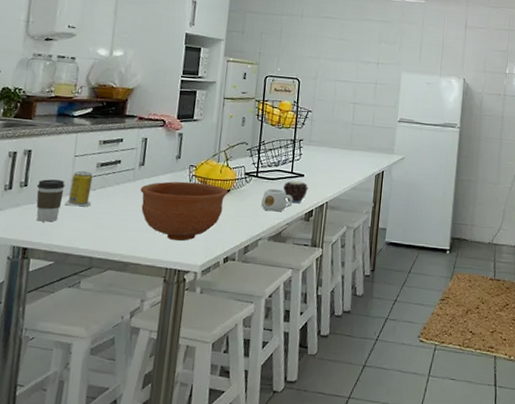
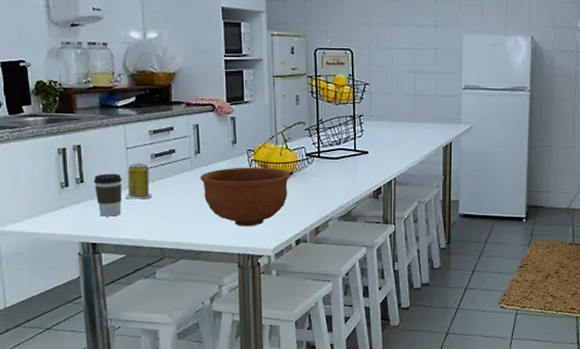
mug: present [261,188,293,212] -> none [327,168,359,191]
candle: present [283,180,309,204] -> none [348,157,374,182]

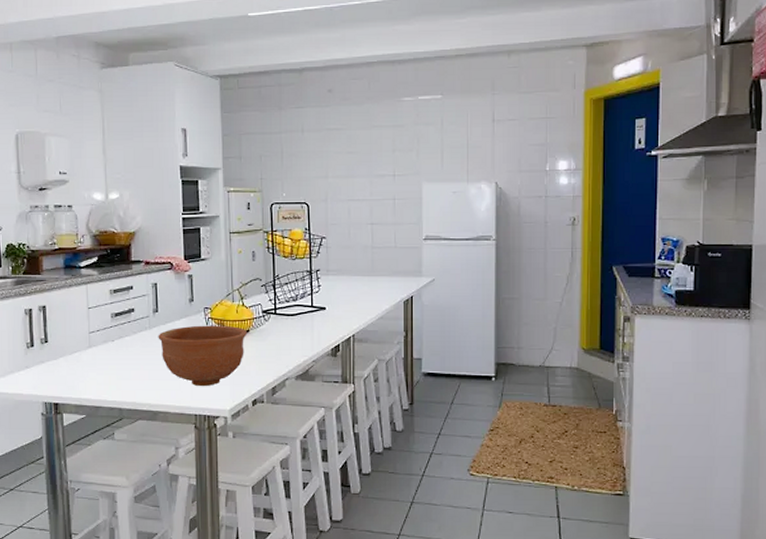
coffee cup: present [93,174,122,217] -> none [57,334,84,376]
beverage can: present [125,163,152,199] -> none [86,323,112,359]

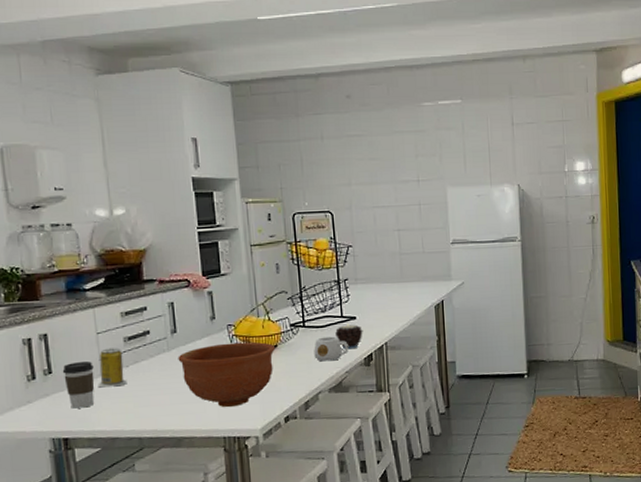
coffee cup: none [57,334,84,376] -> present [62,361,95,409]
beverage can: none [86,323,112,359] -> present [98,348,127,388]
mug: none [283,325,317,349] -> present [314,336,348,362]
candle: none [305,314,332,339] -> present [335,323,363,350]

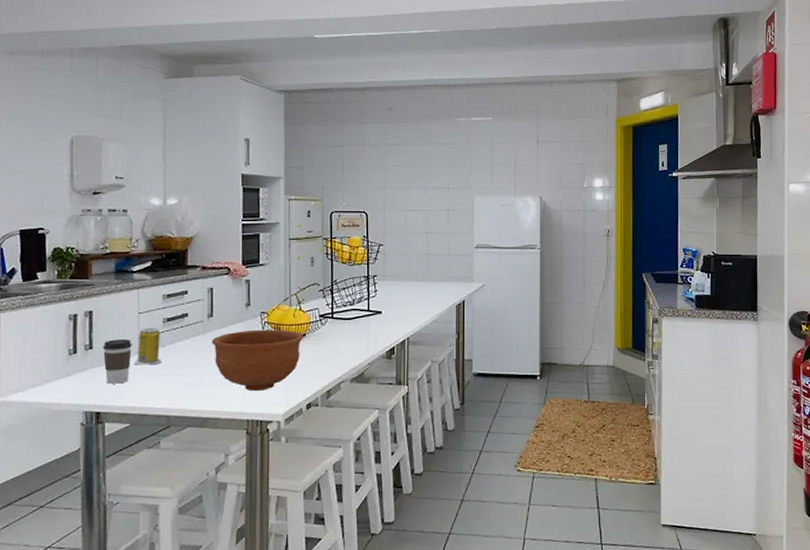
mug: present [314,336,348,362] -> none [340,329,372,352]
candle: present [335,323,363,350] -> none [361,317,387,342]

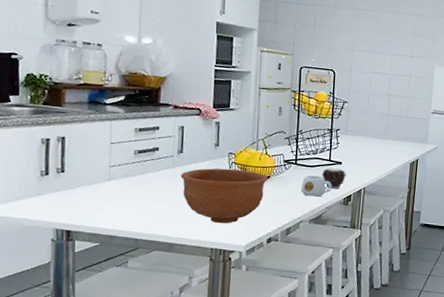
coffee cup: present [102,339,132,384] -> none [74,165,103,206]
beverage can: present [134,328,162,365] -> none [105,157,132,192]
mug: none [340,329,372,352] -> present [301,175,332,197]
candle: none [361,317,387,342] -> present [322,167,346,189]

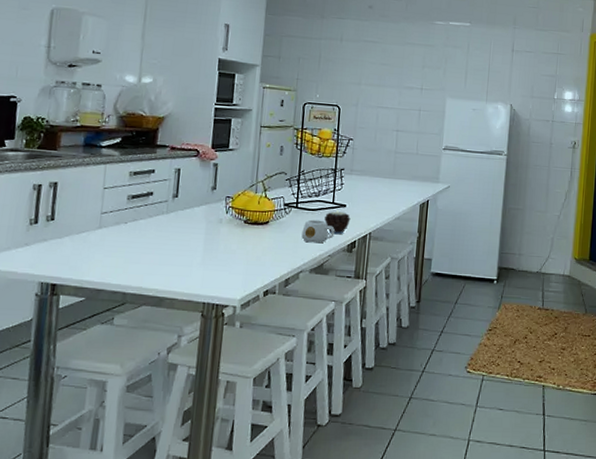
bowl: present [180,168,268,224] -> none [174,213,266,275]

